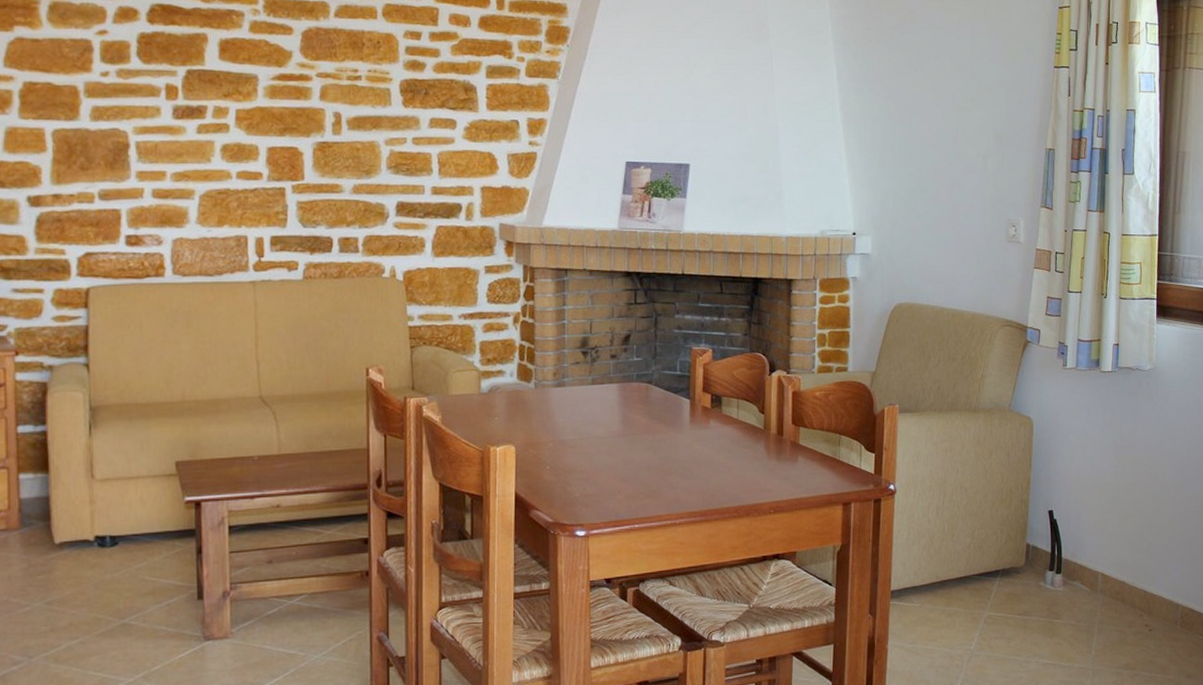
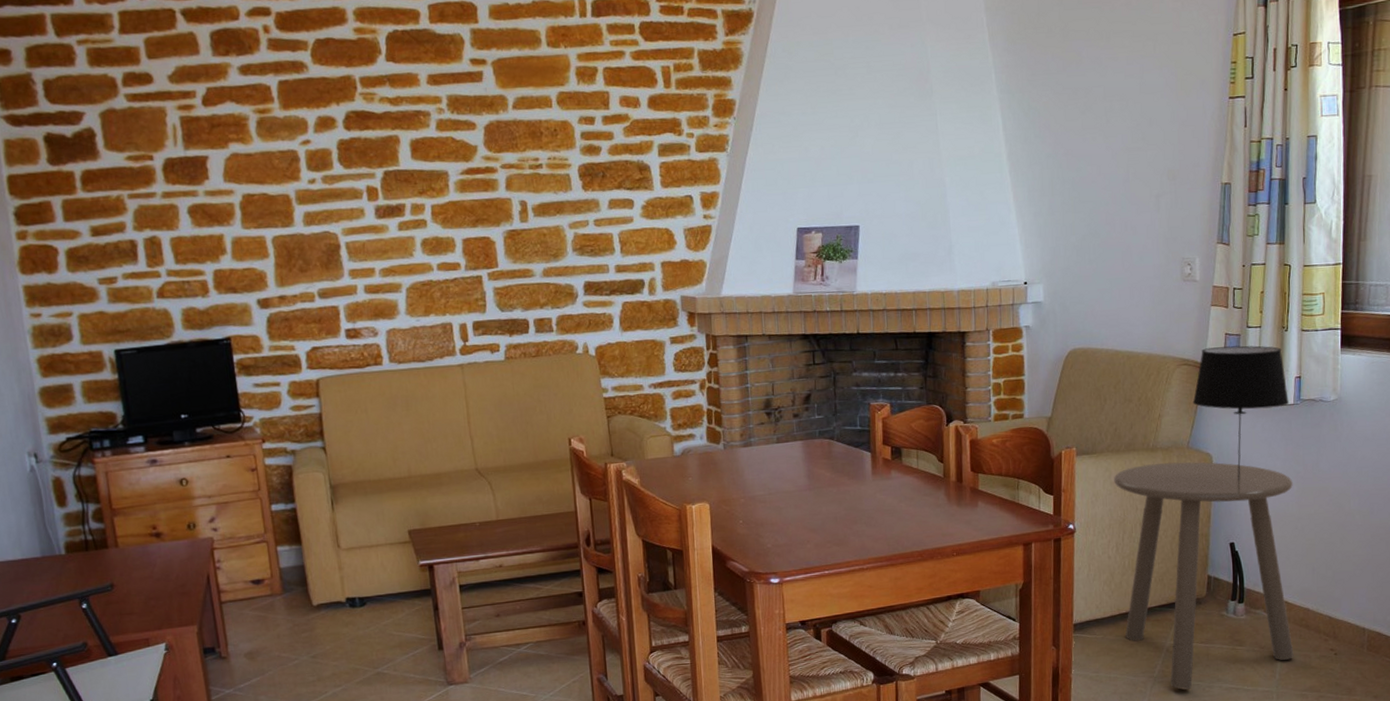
side table: none [935,425,1110,664] -> present [1113,462,1294,690]
table lamp: none [1014,310,1107,447] -> present [1192,345,1289,481]

